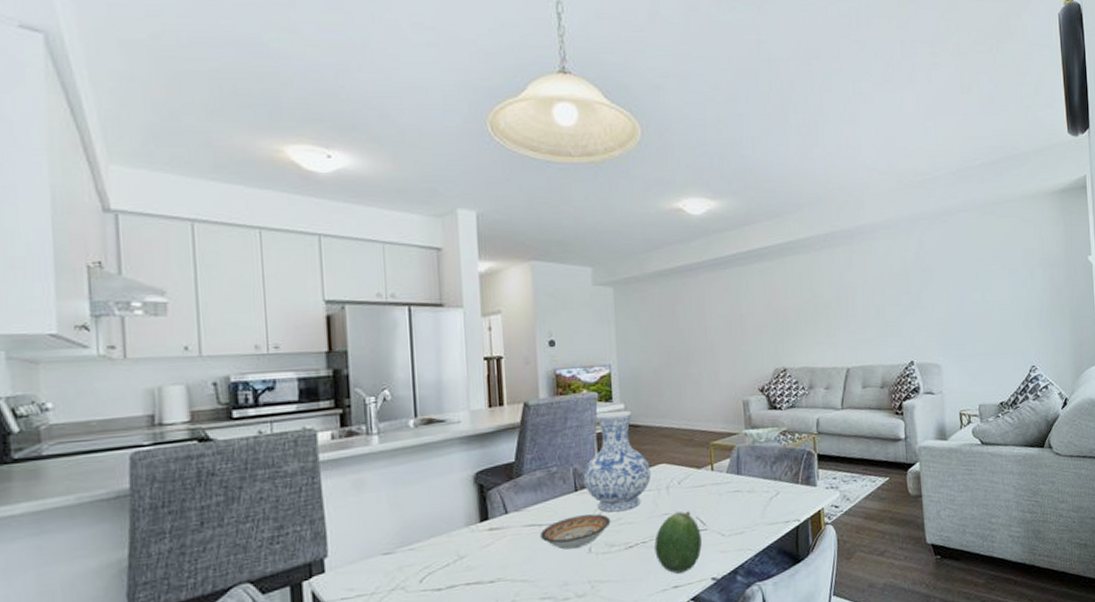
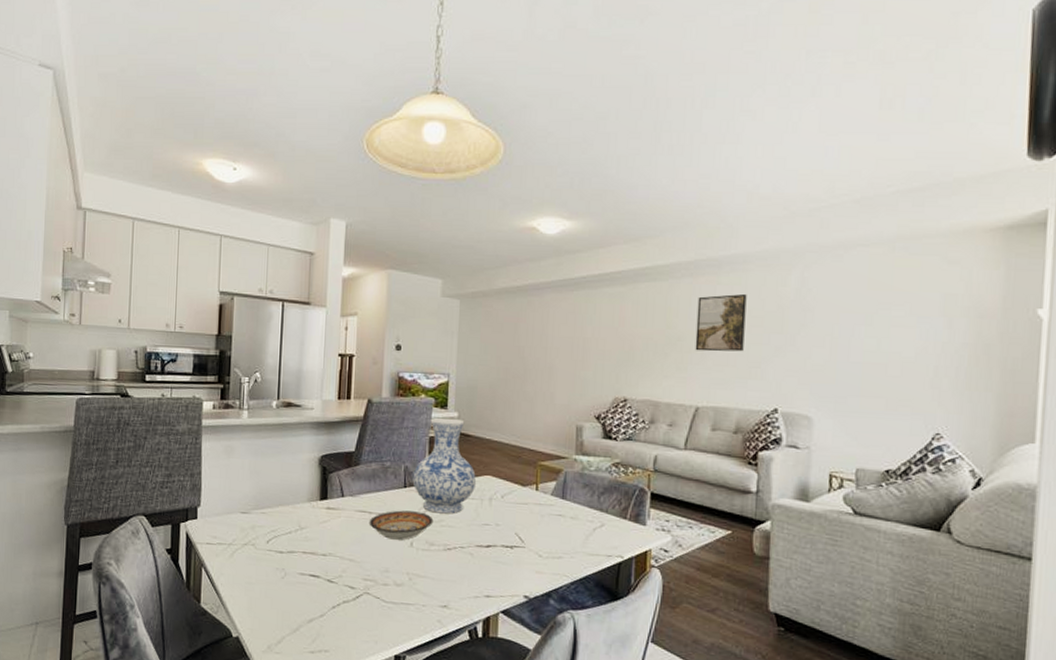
fruit: present [654,511,702,574] -> none [471,525,518,585]
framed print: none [837,260,880,316] -> present [695,293,747,352]

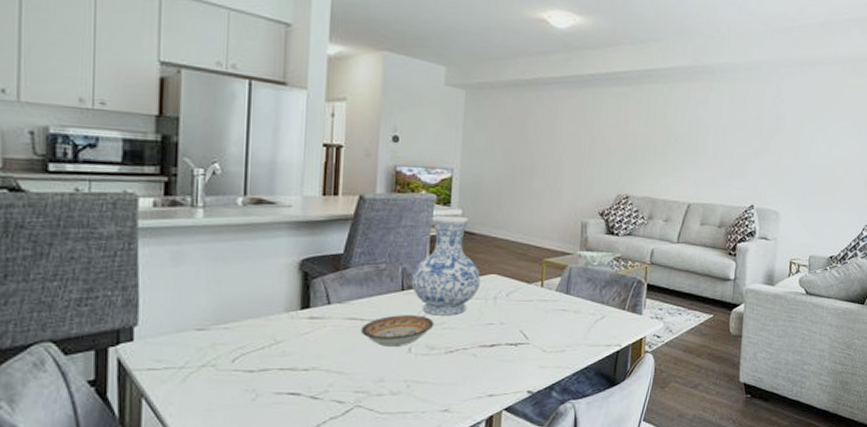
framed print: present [695,293,747,352] -> none [689,100,734,153]

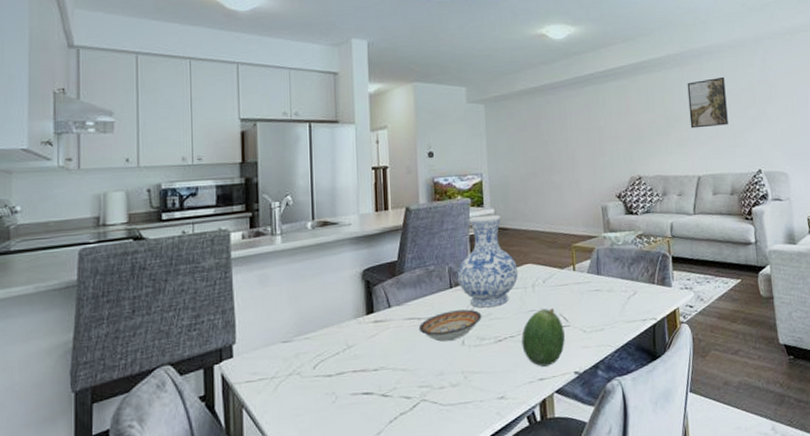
fruit: none [474,324,523,383] -> present [521,308,565,367]
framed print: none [689,100,734,153] -> present [687,76,728,129]

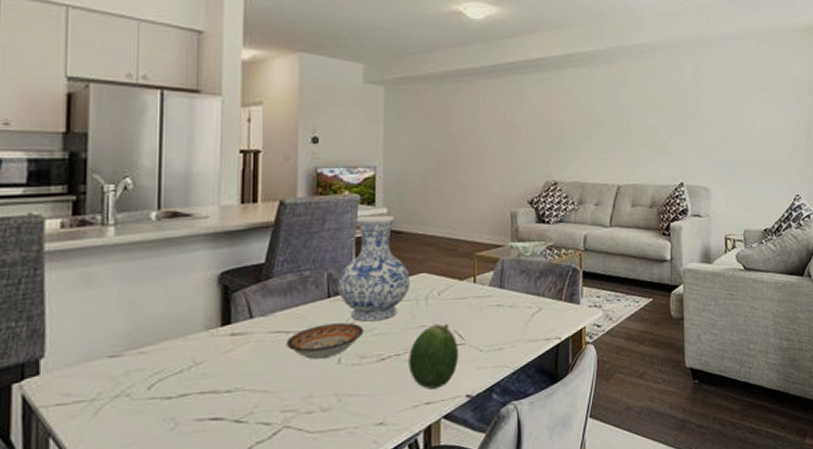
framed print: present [687,76,728,129] -> none [614,79,654,133]

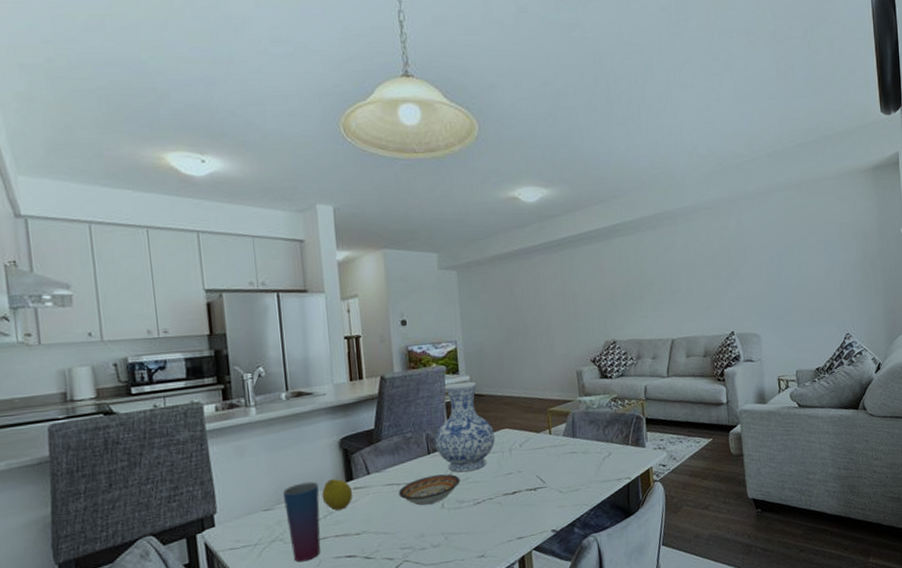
cup: none [138,323,186,425] -> present [283,481,321,562]
fruit: none [188,321,229,361] -> present [321,479,353,511]
fruit: present [409,324,458,389] -> none [500,471,542,526]

